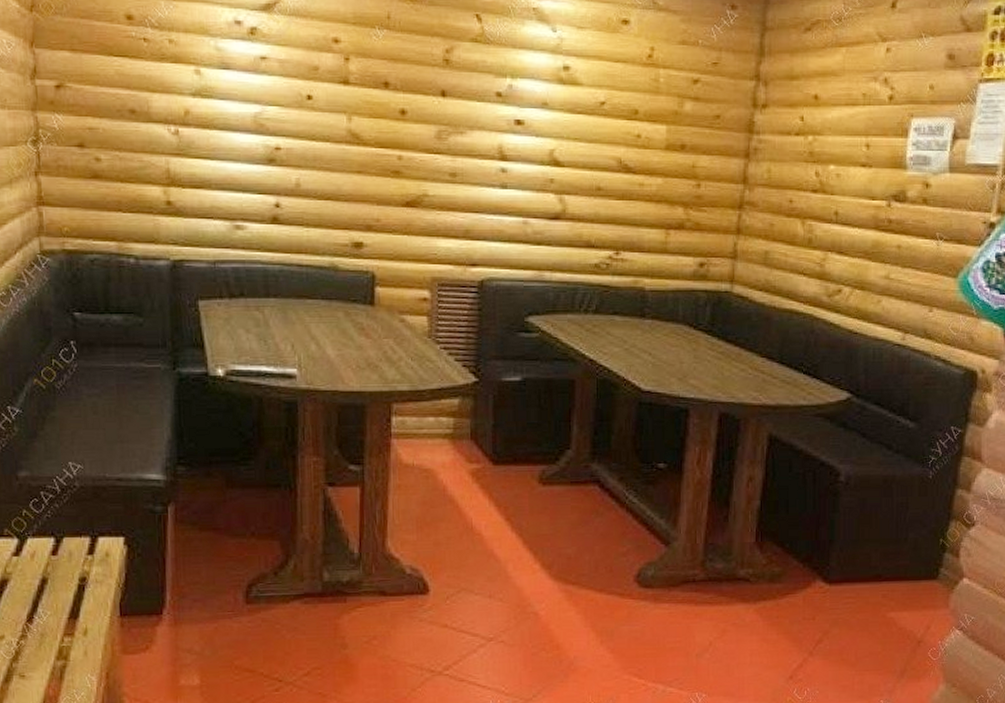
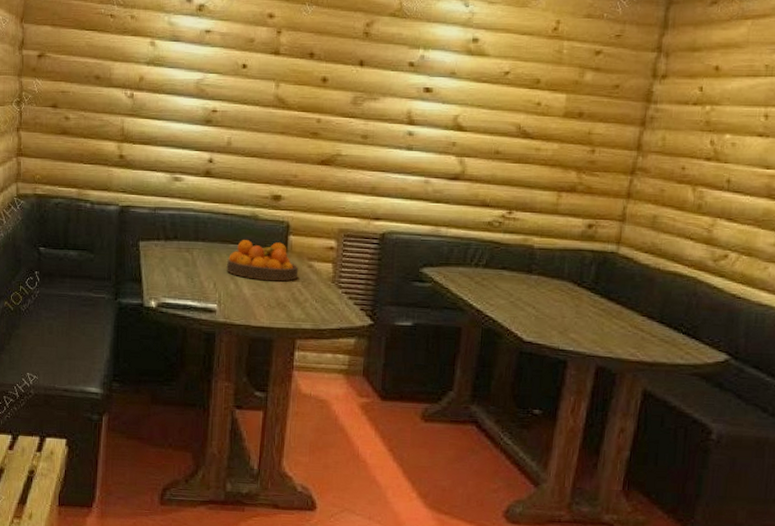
fruit bowl: none [305,294,389,339] -> present [227,240,299,282]

